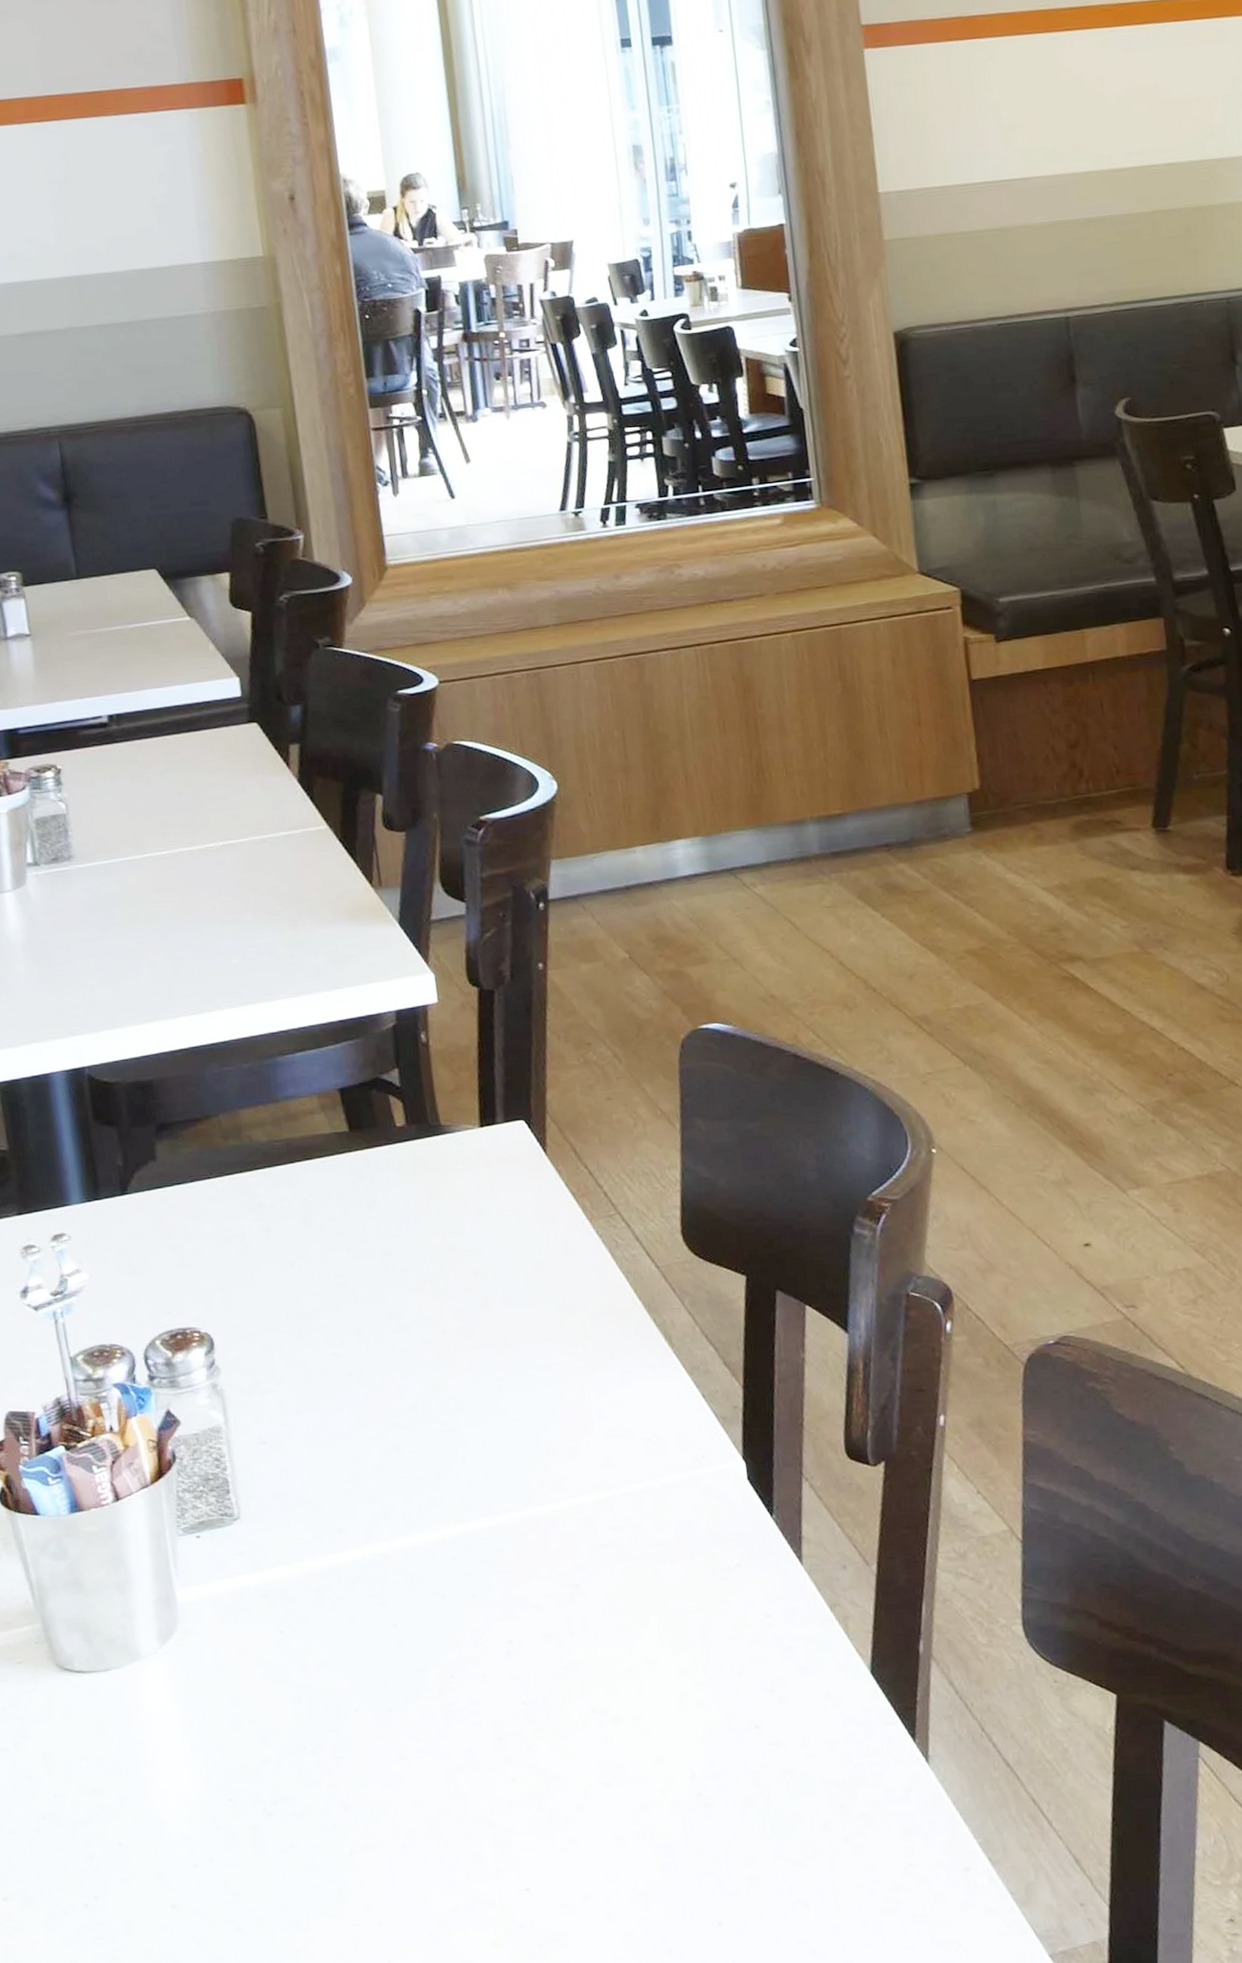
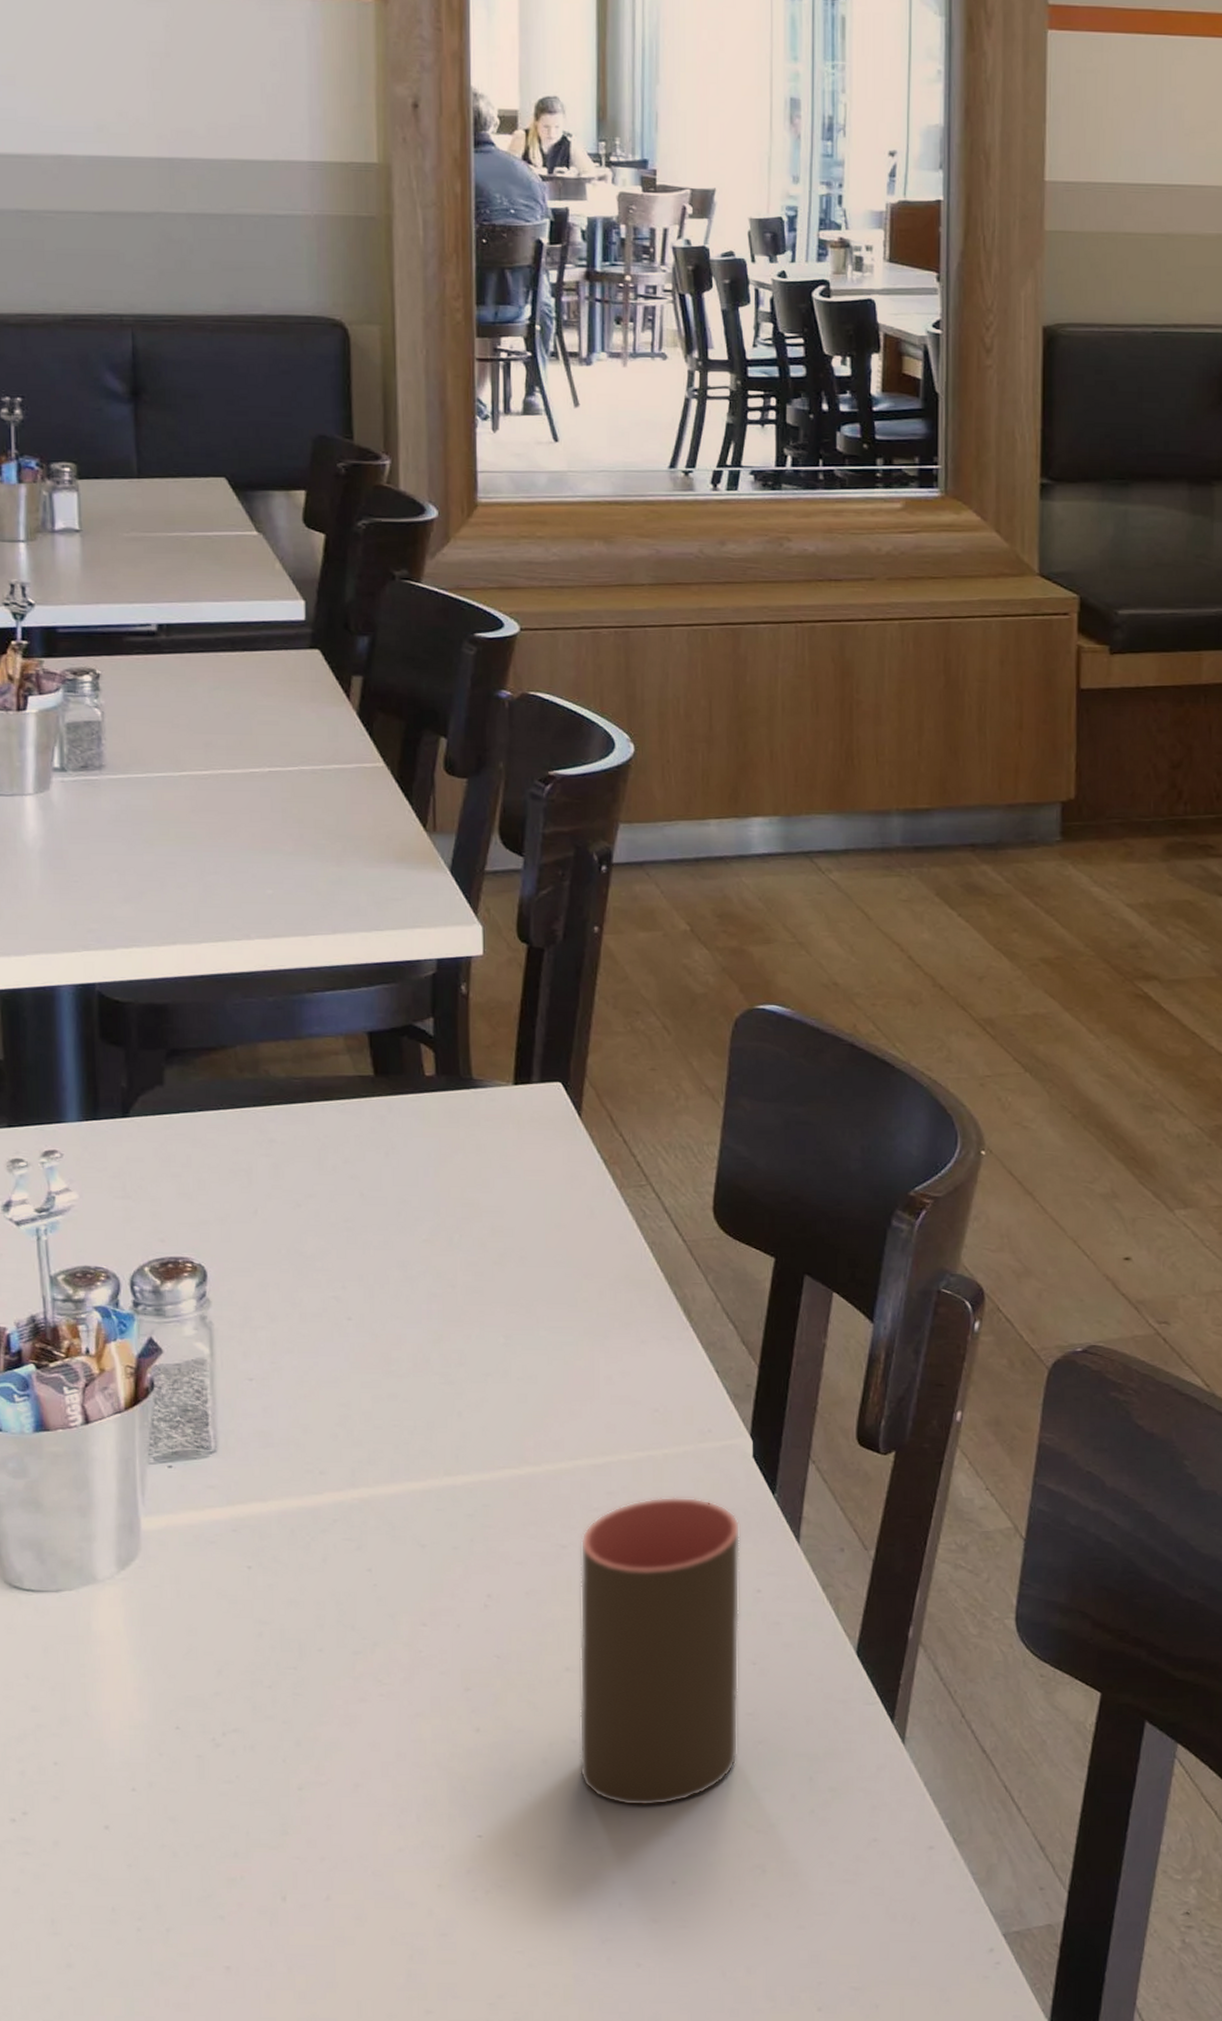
cup: none [591,1525,768,1848] -> present [579,1496,741,1806]

